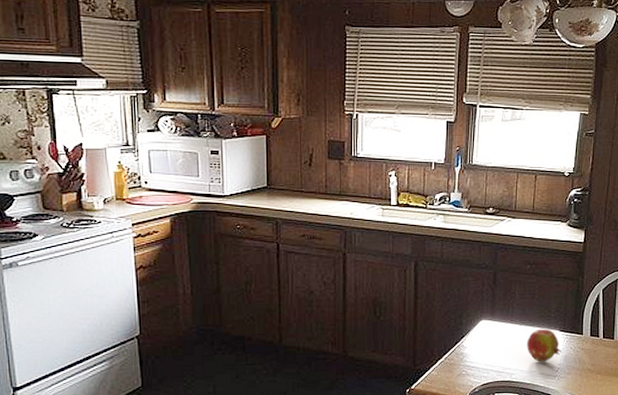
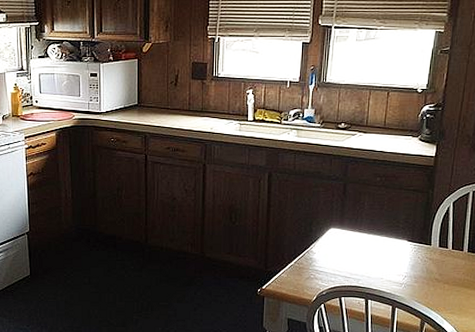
fruit: present [527,329,563,362] -> none [374,238,410,270]

